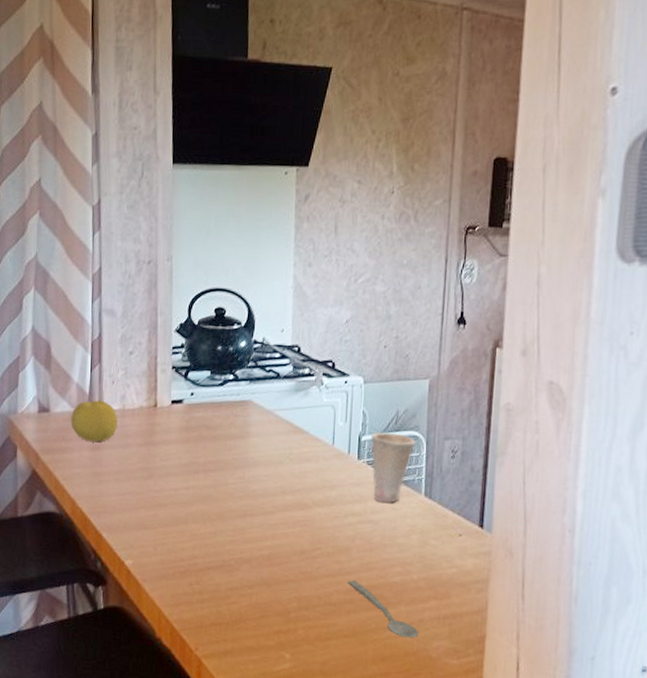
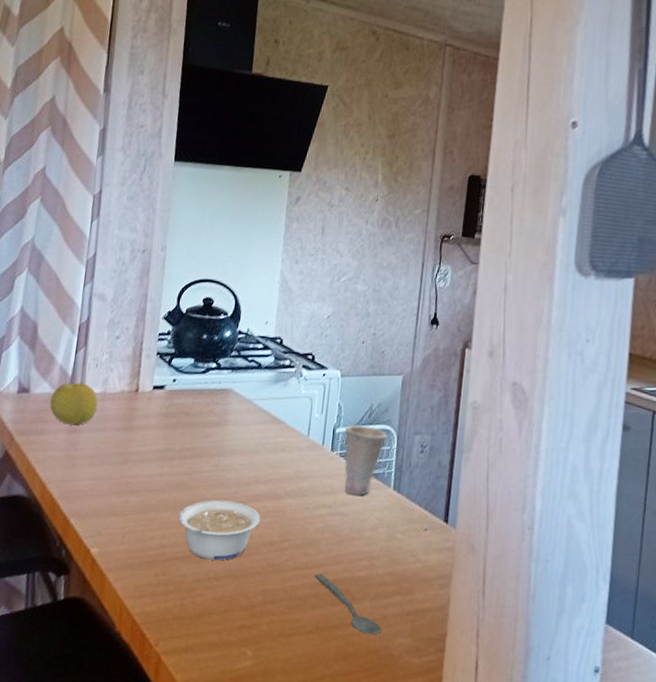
legume: none [208,511,289,570] -> present [179,500,260,561]

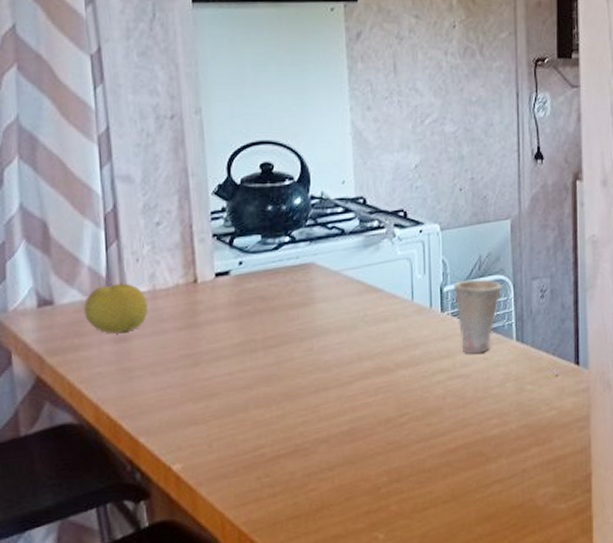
legume: present [179,500,260,561] -> none [274,384,371,451]
spoon: present [314,573,382,636] -> none [442,441,523,492]

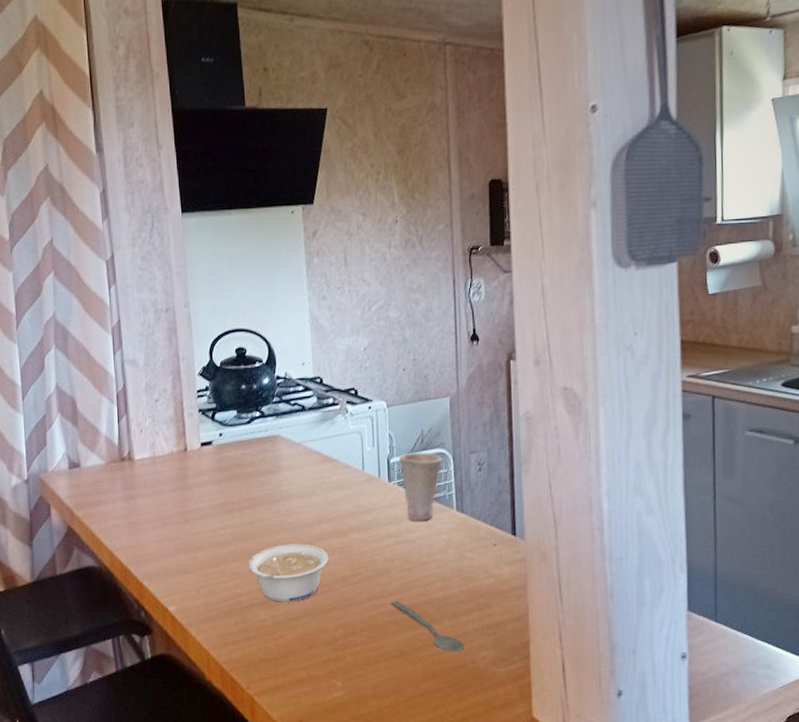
fruit: present [84,283,148,333] -> none [102,450,149,492]
legume: none [274,384,371,451] -> present [248,543,329,602]
spoon: none [442,441,523,492] -> present [390,601,465,652]

